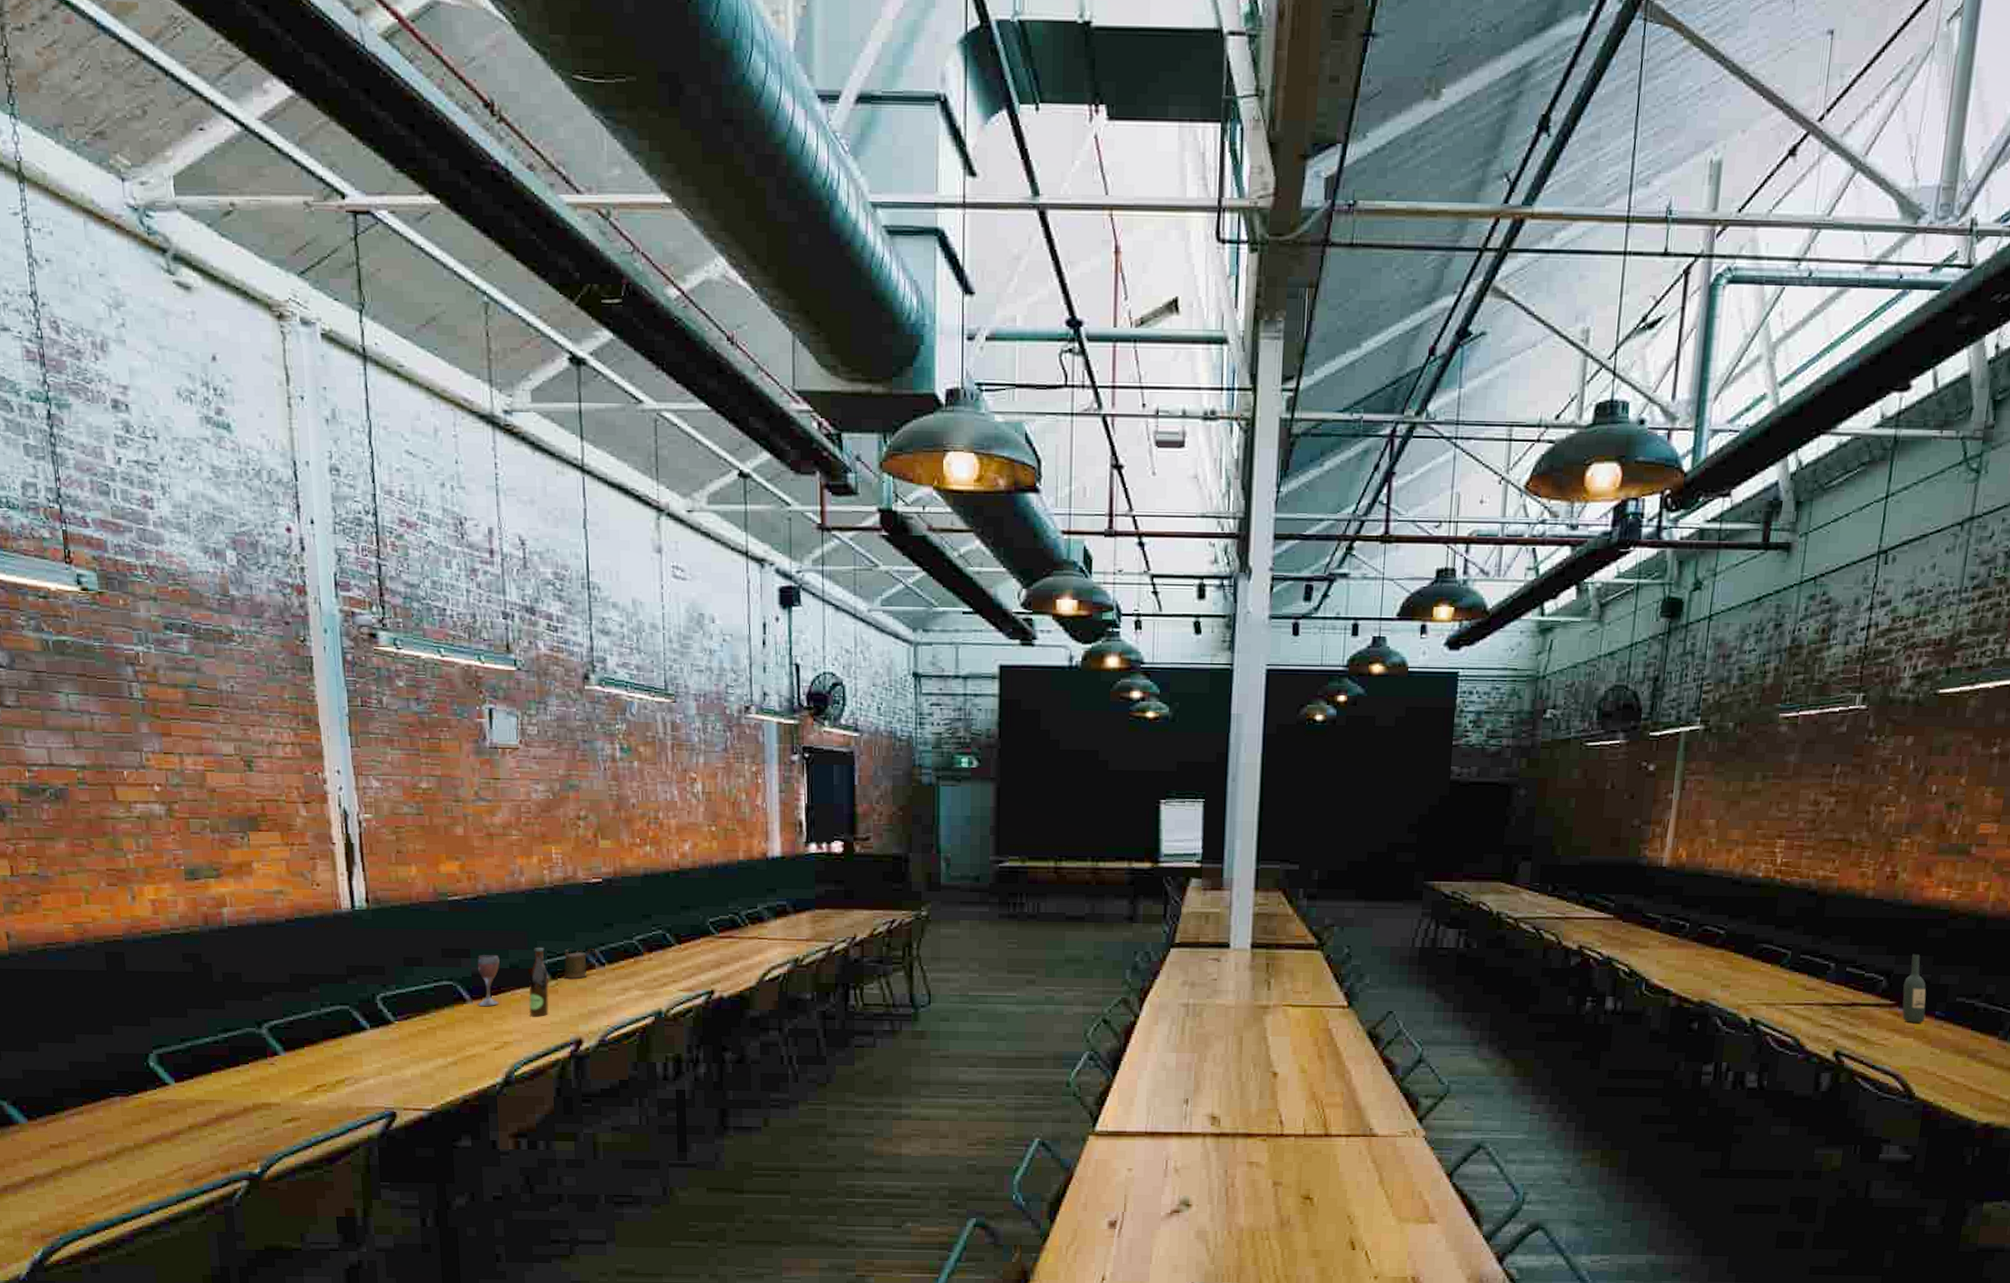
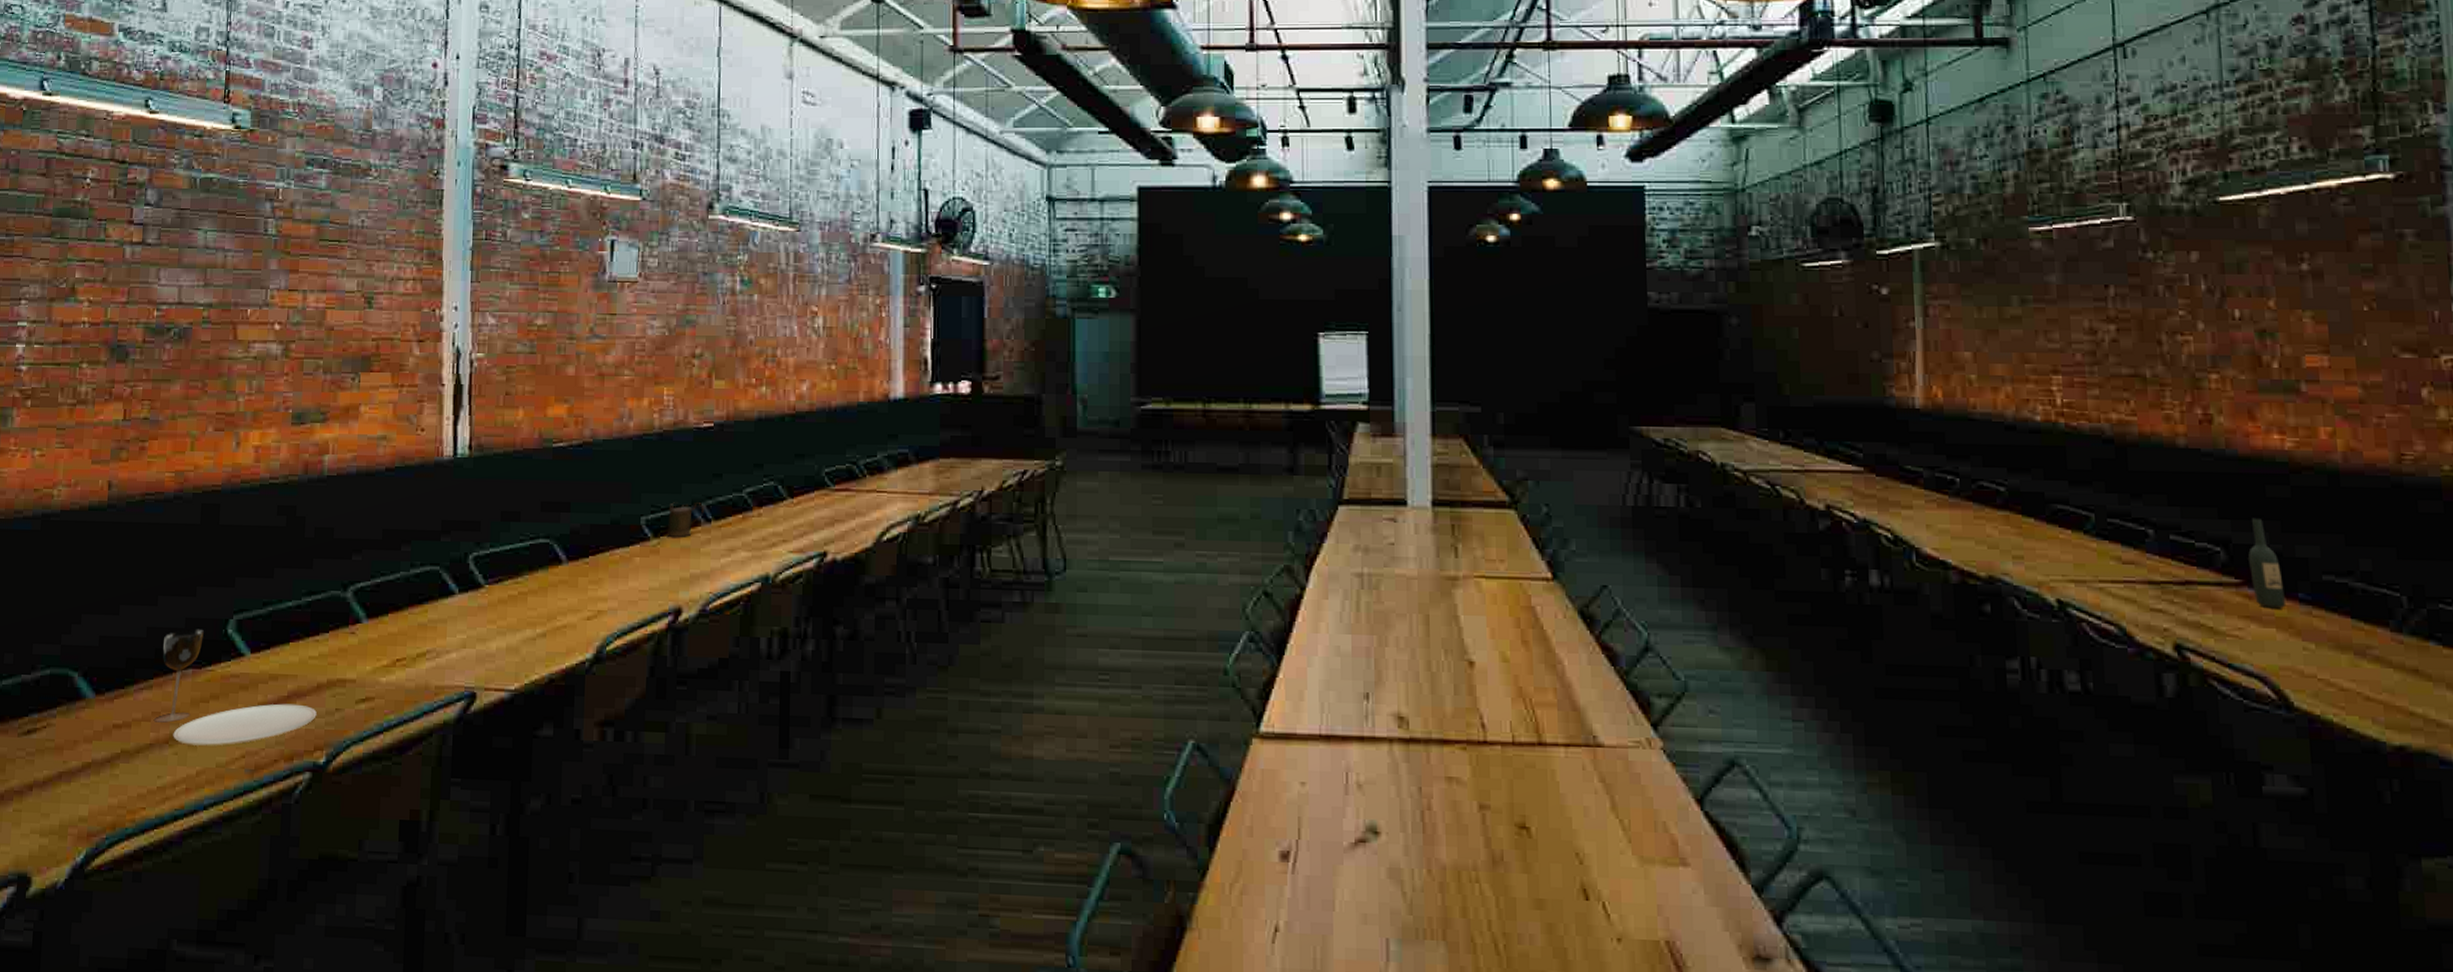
wine glass: none [87,1062,127,1143] -> present [153,629,205,723]
plate: none [110,1124,247,1161] -> present [173,703,317,746]
cup: present [477,954,500,1006] -> none [574,508,600,568]
bottle: present [528,947,550,1017] -> none [626,500,651,582]

